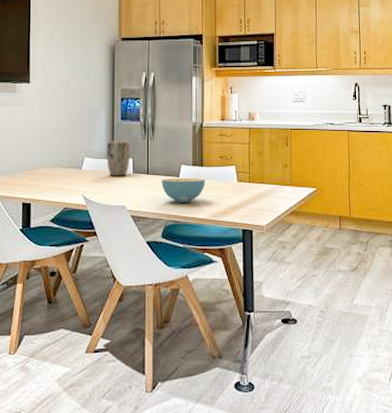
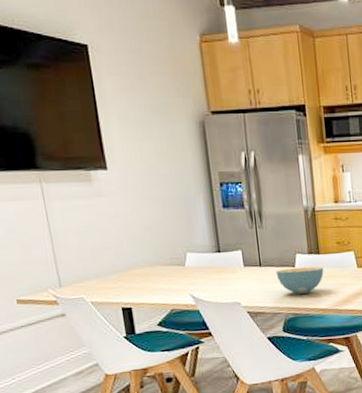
plant pot: present [106,141,130,176] -> none [209,231,239,271]

